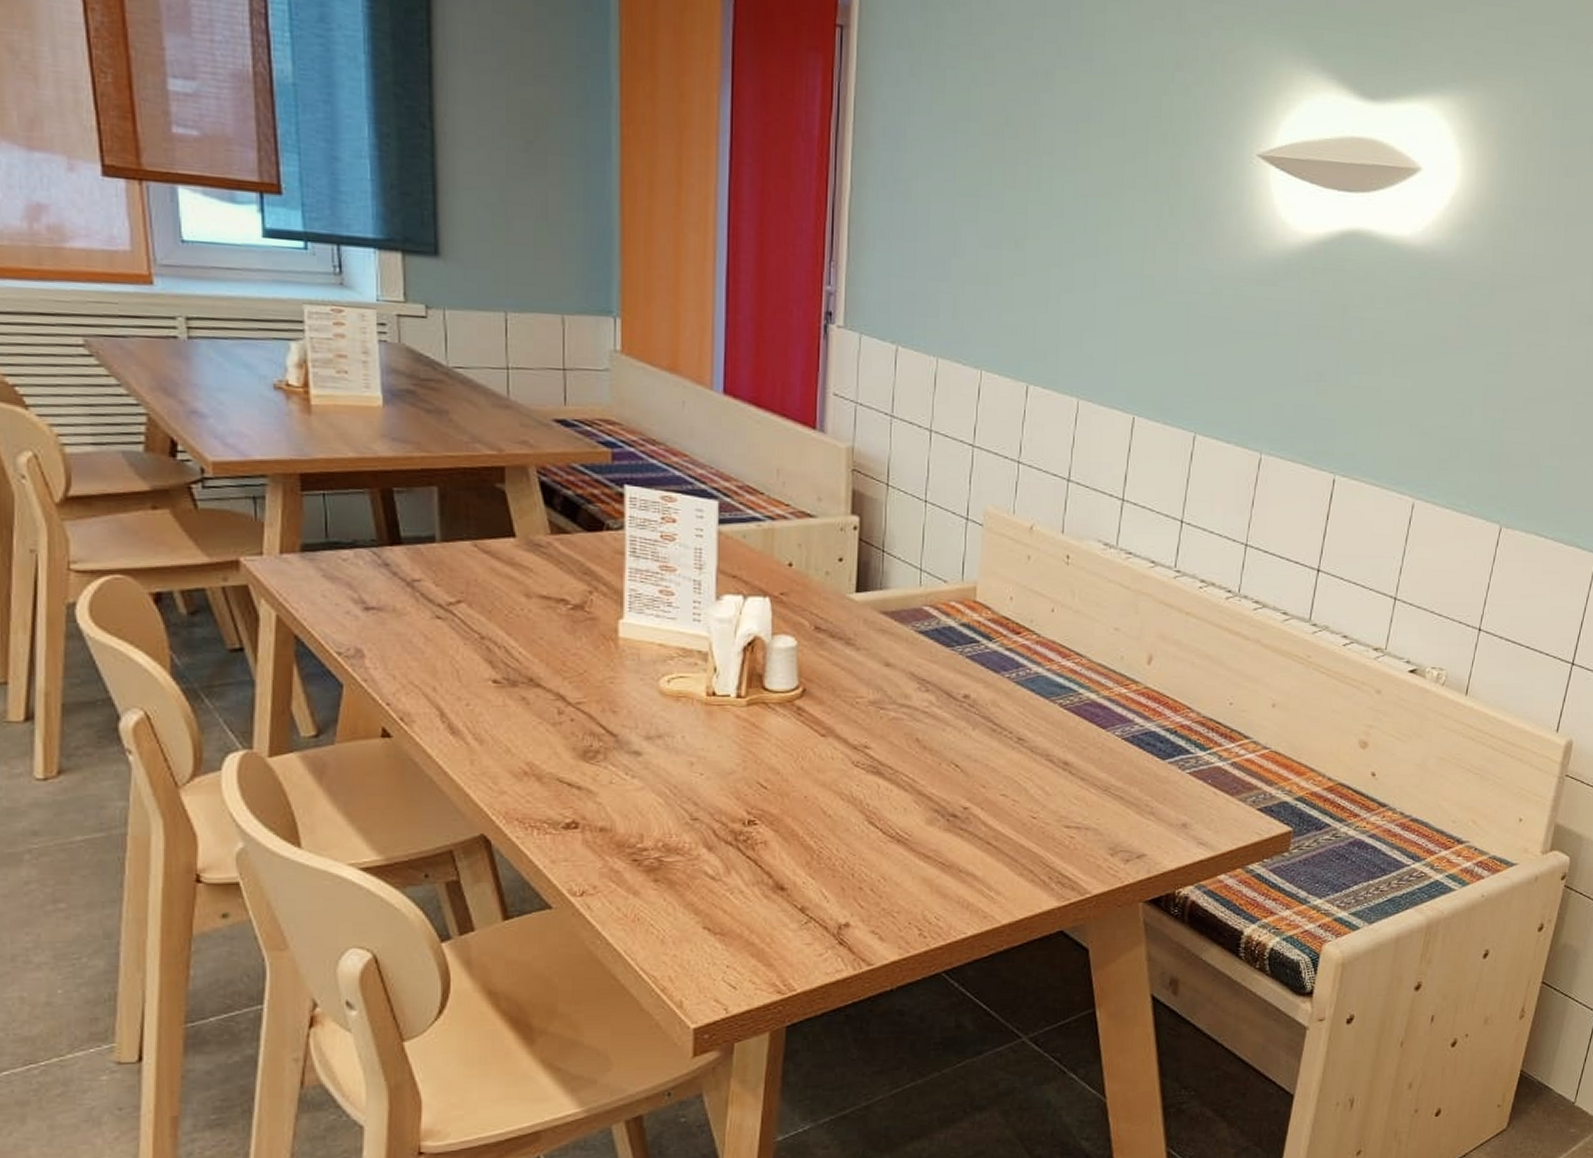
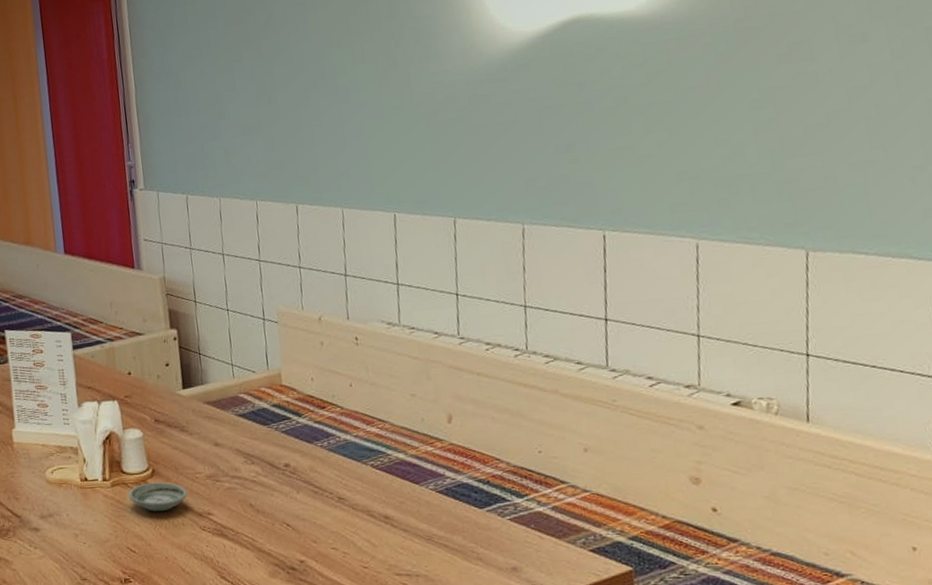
saucer: none [768,704,843,741] -> present [128,481,188,512]

